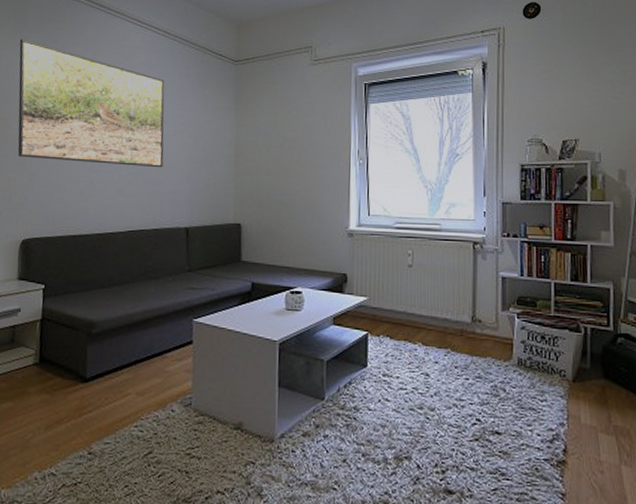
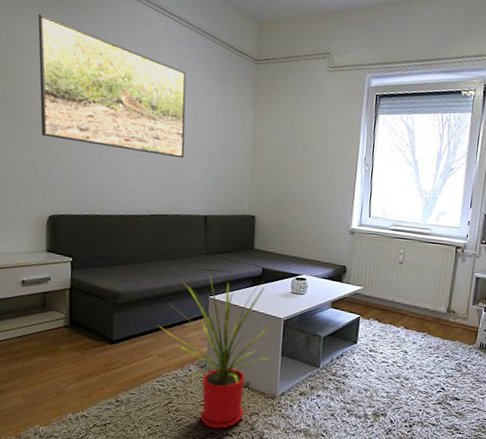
house plant: none [135,292,267,485] -> present [157,273,272,429]

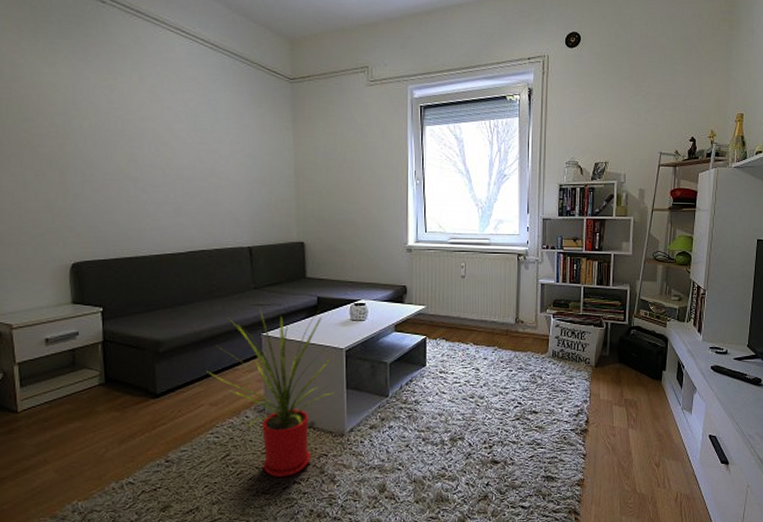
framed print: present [38,14,187,159] -> none [44,44,221,188]

